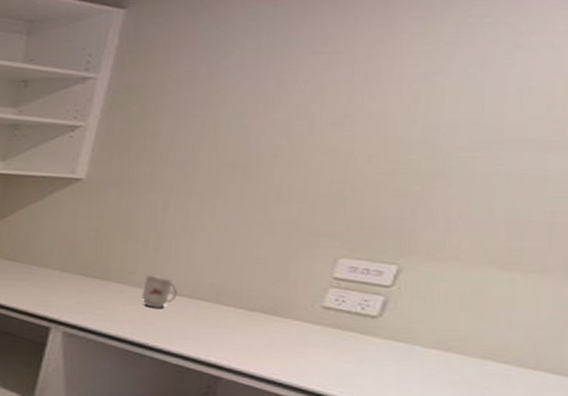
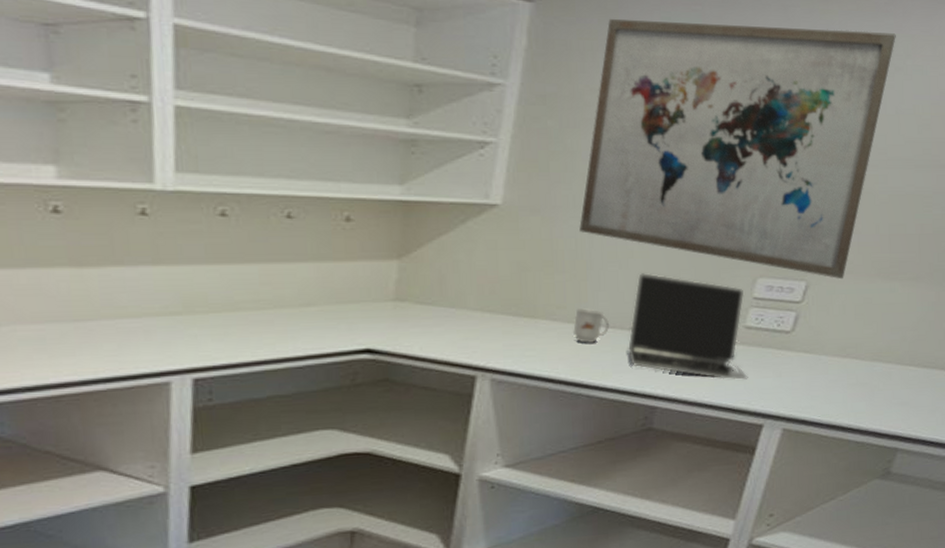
wall art: none [154,10,517,266] -> present [579,18,896,280]
laptop: none [195,246,325,361] -> present [628,273,748,380]

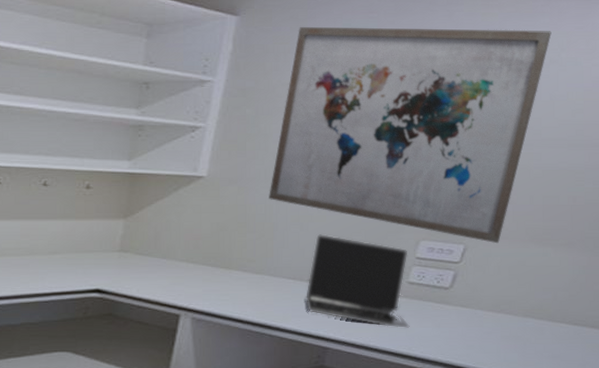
mug: present [573,307,609,344] -> none [260,261,290,292]

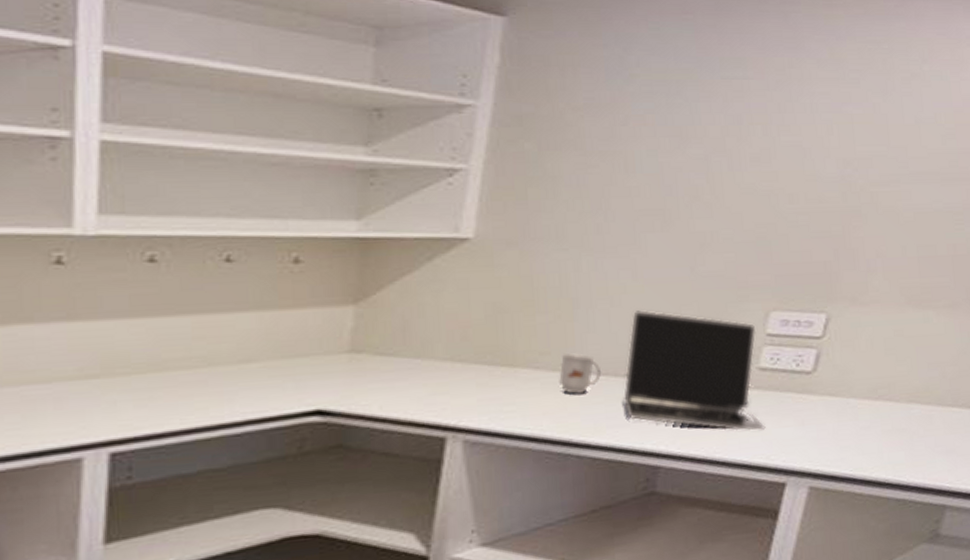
mug: none [260,261,290,292] -> present [559,352,601,395]
wall art: present [269,26,551,244] -> none [563,30,910,310]

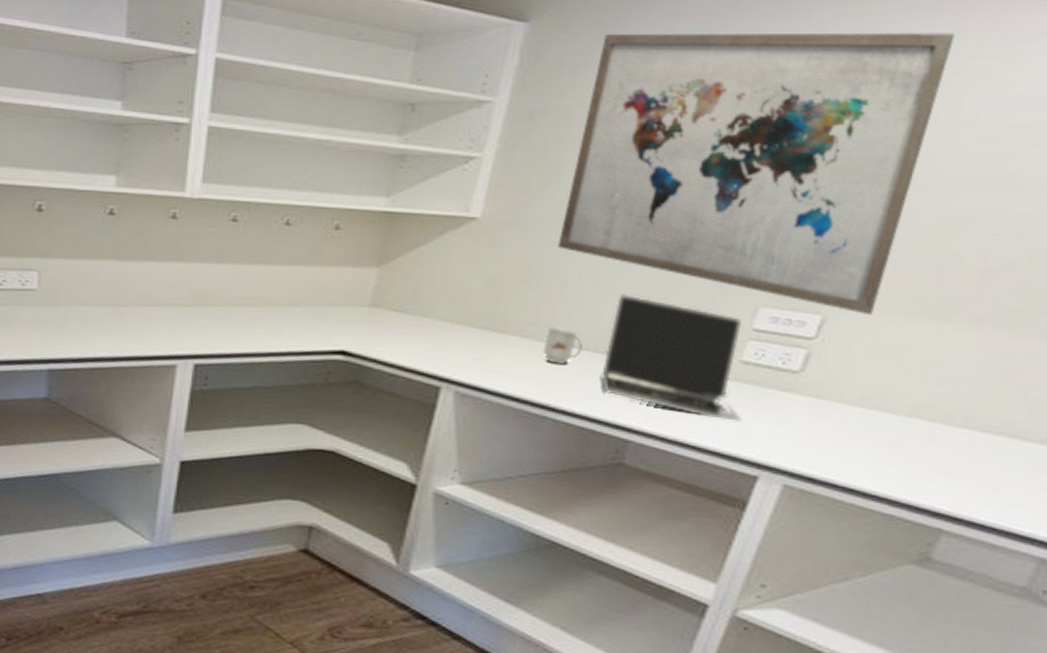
wall art: none [563,30,910,310] -> present [558,32,955,316]

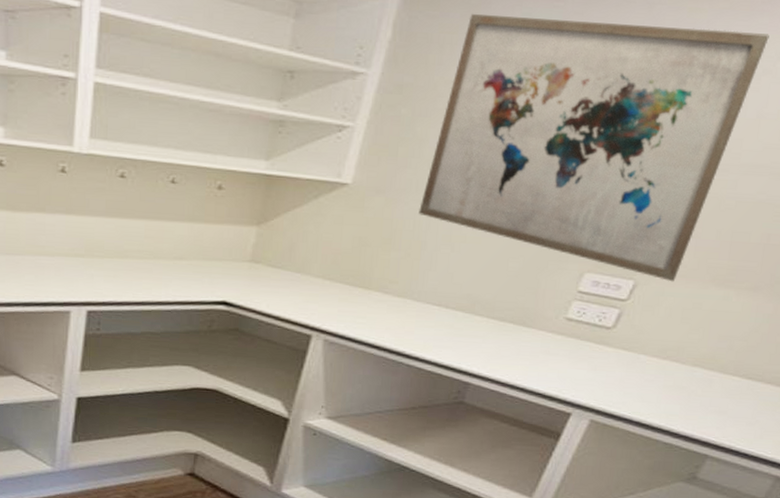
mug: present [543,325,582,365] -> none [402,283,436,318]
laptop: present [602,294,743,422] -> none [450,258,570,368]

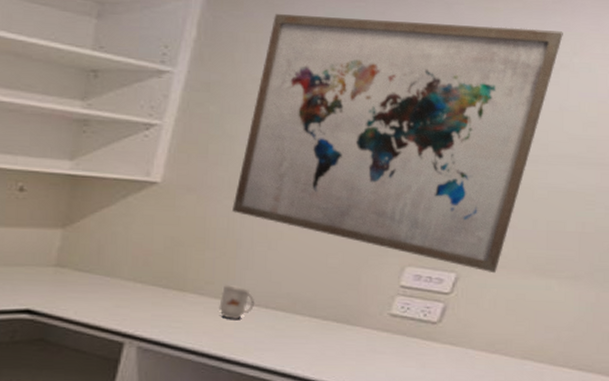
mug: none [402,283,436,318] -> present [219,284,254,320]

